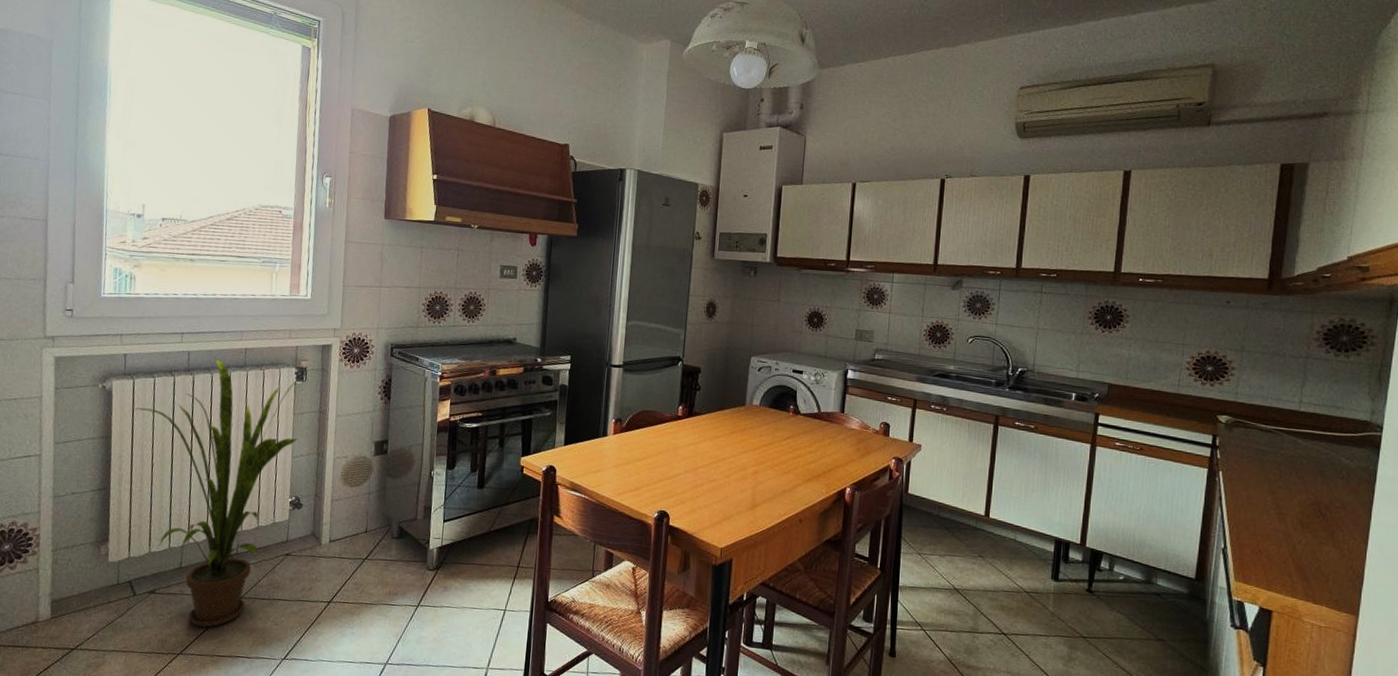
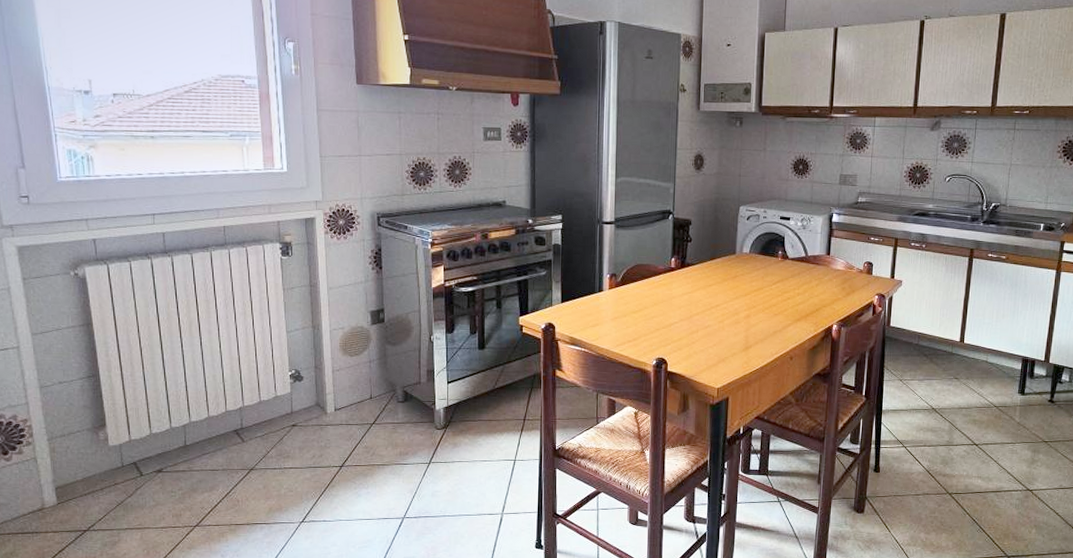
house plant: present [135,357,302,628] -> none [114,237,290,500]

